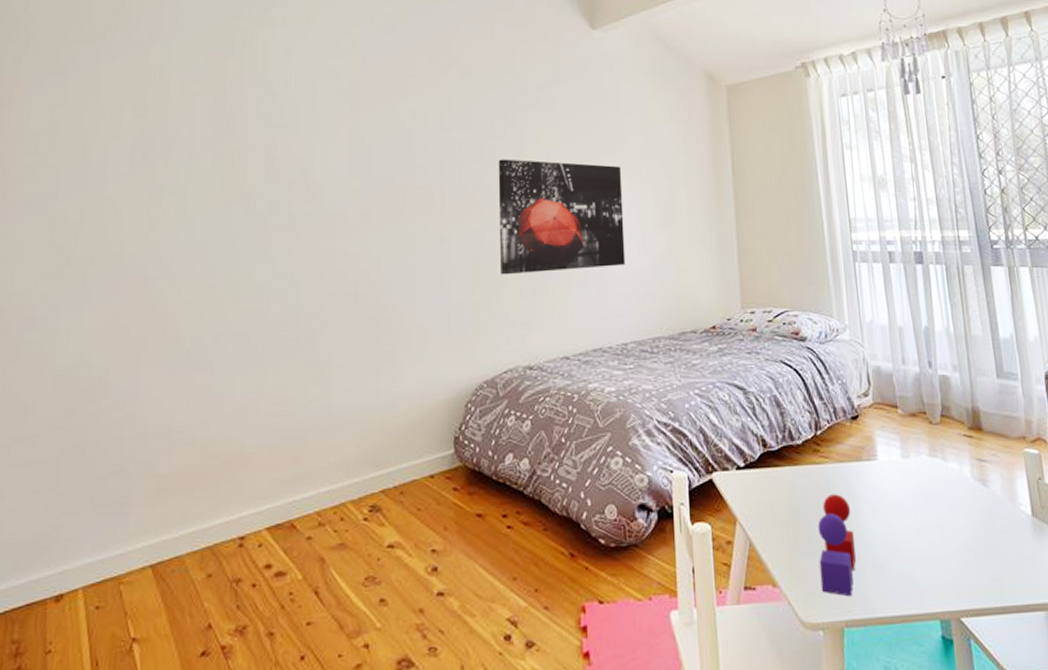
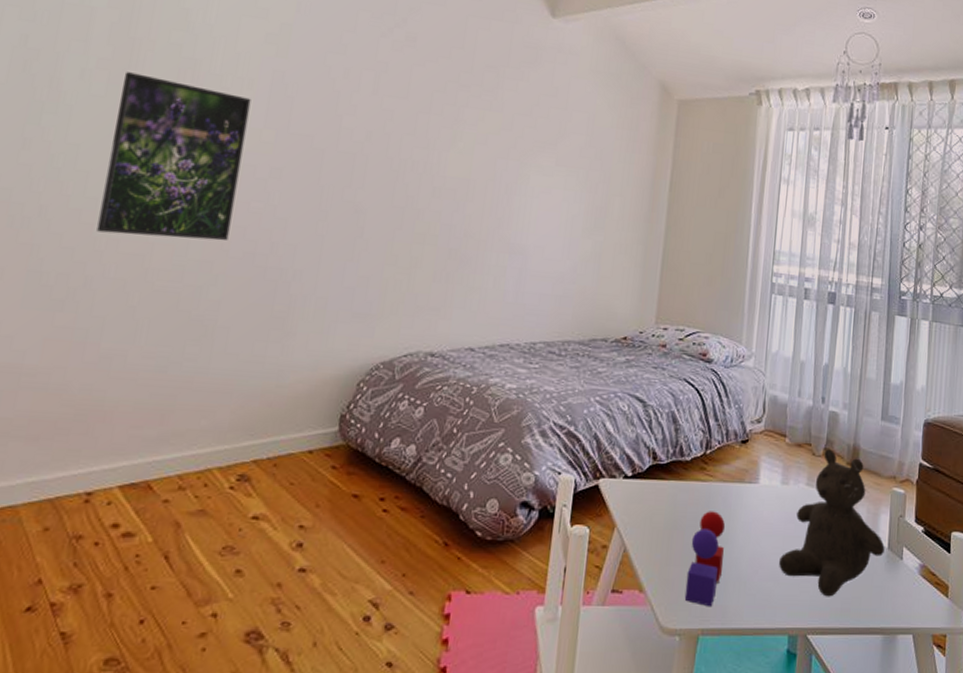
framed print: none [219,146,335,294] -> present [97,72,251,241]
wall art: present [498,159,626,275] -> none [416,136,559,265]
teddy bear: none [915,415,1029,575] -> present [779,449,885,597]

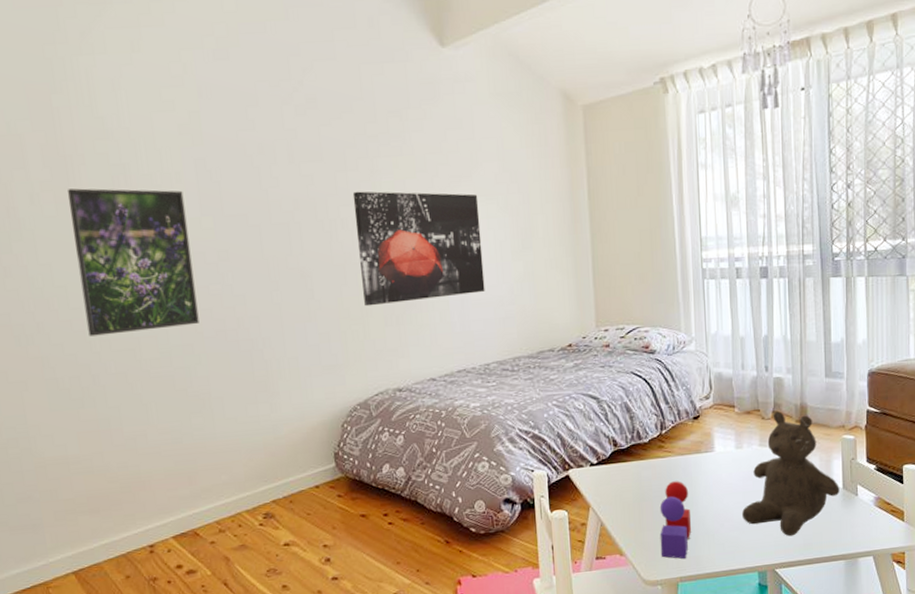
wall art: none [416,136,559,265] -> present [352,191,485,307]

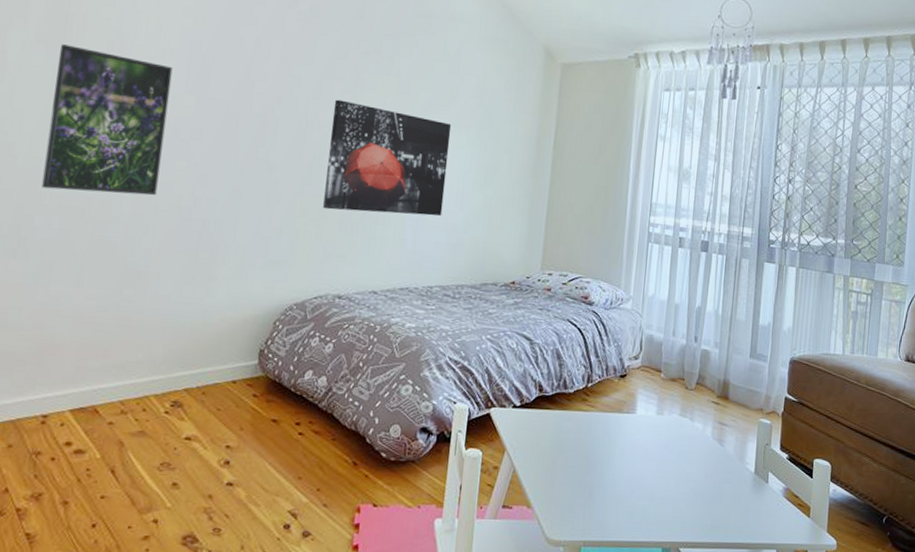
toy blocks: present [659,481,692,559] -> none [568,437,606,522]
teddy bear: present [742,411,840,537] -> none [654,383,752,515]

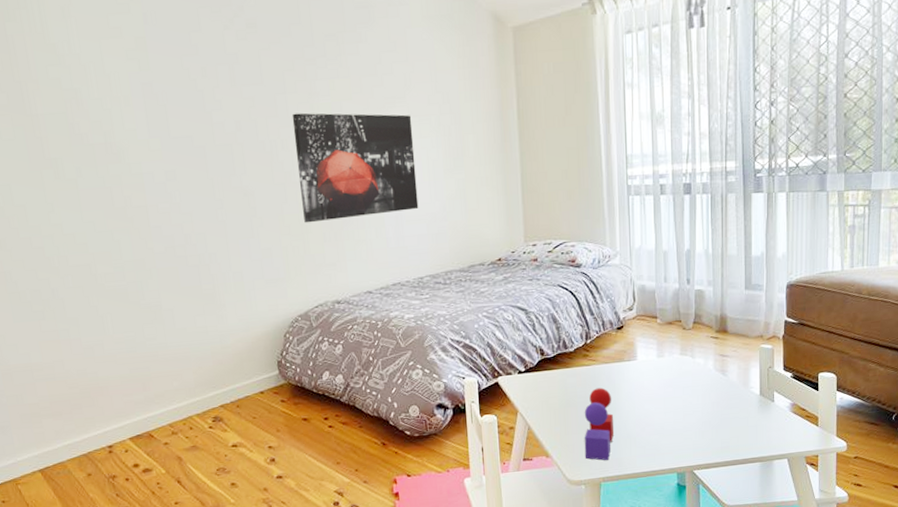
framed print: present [42,44,173,196] -> none [24,112,150,253]
toy blocks: none [568,437,606,522] -> present [584,387,615,461]

